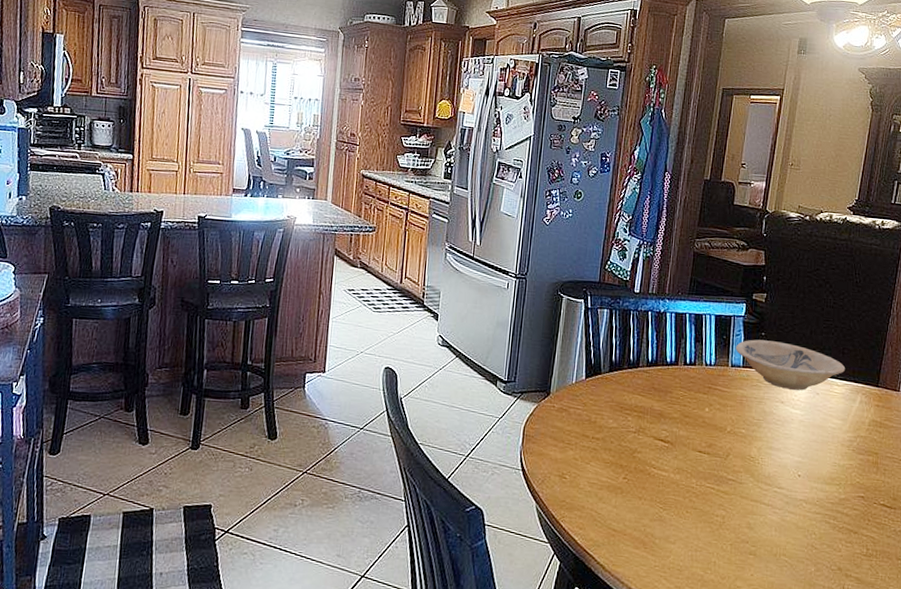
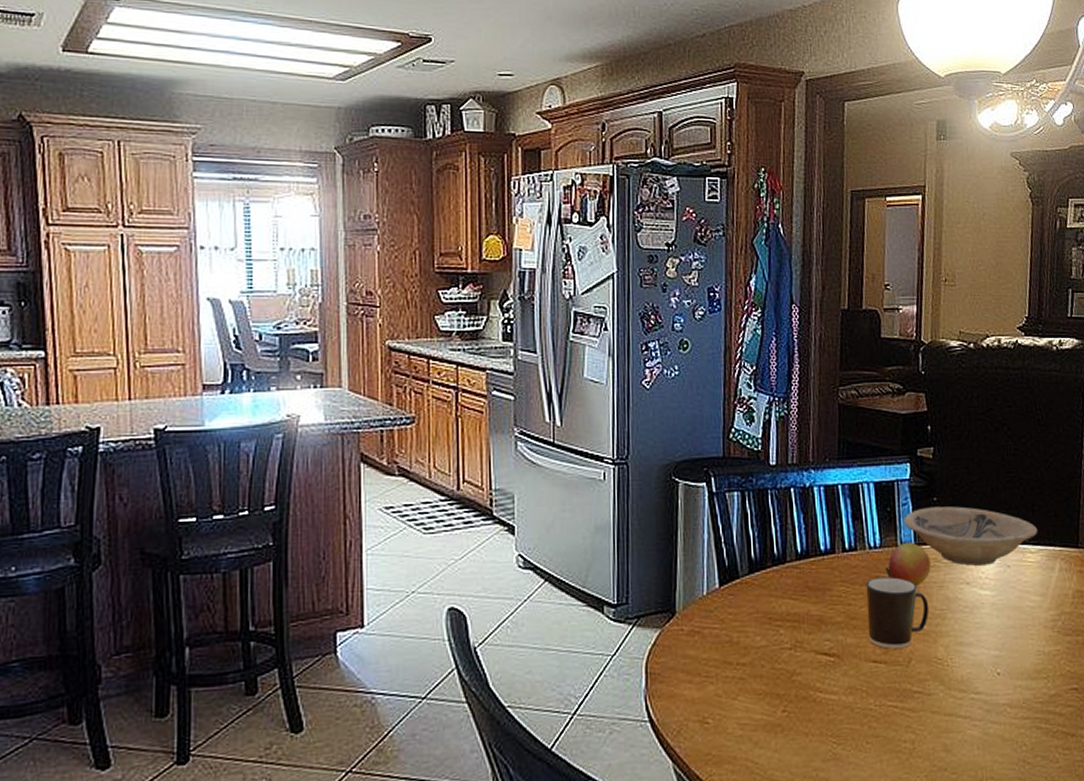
mug: none [697,388,749,445] -> present [865,577,930,649]
fruit: none [716,364,754,399] -> present [885,542,931,586]

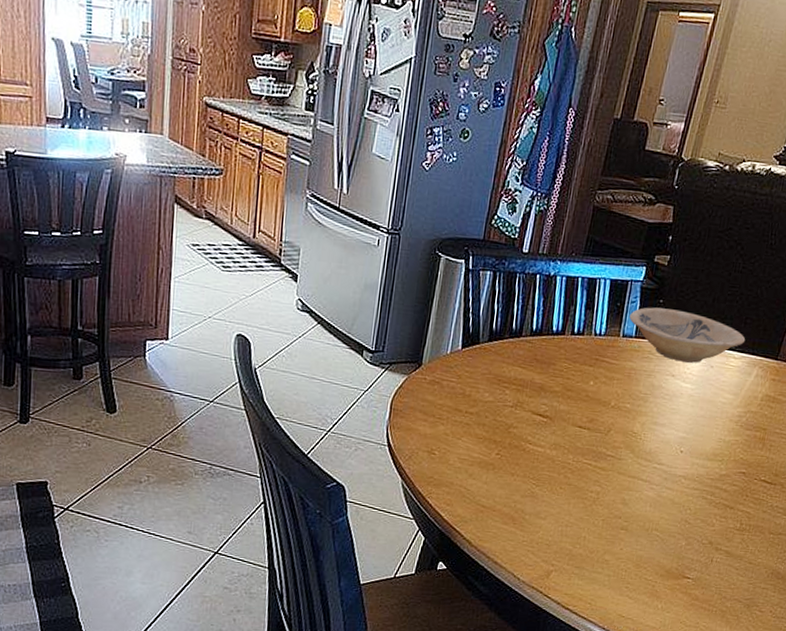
mug: present [865,577,930,649] -> none [578,360,636,420]
fruit: present [885,542,931,586] -> none [604,334,646,371]

